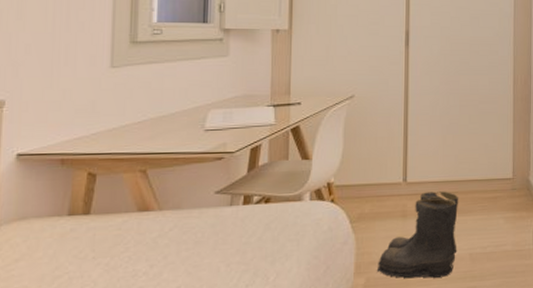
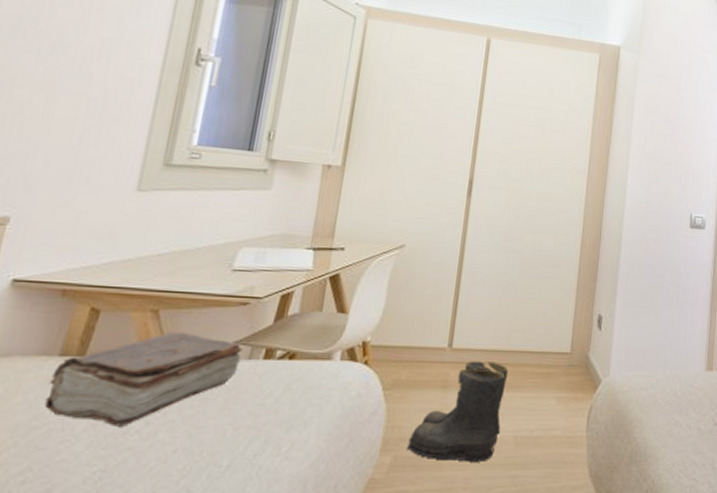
book: none [62,187,225,271] -> present [44,331,244,427]

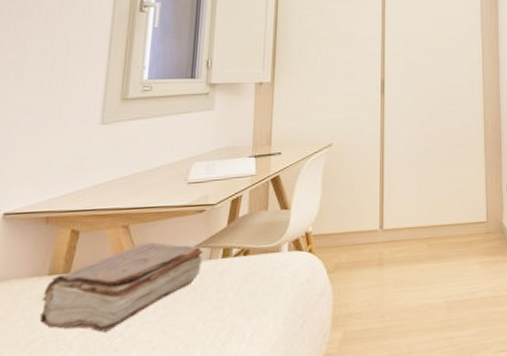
boots: present [406,361,509,462] -> none [353,237,435,331]

